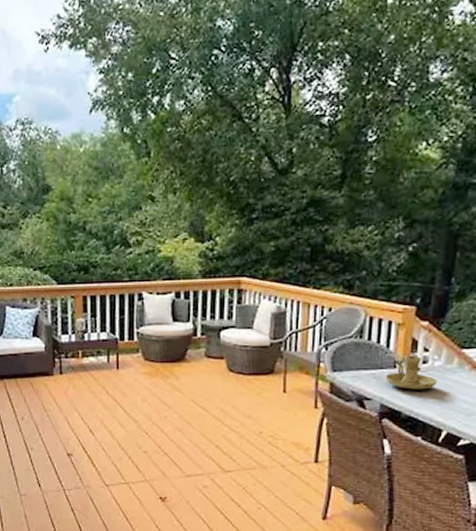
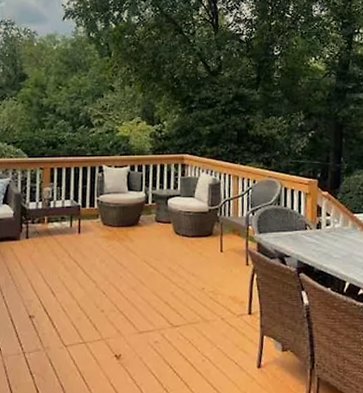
candle holder: present [385,355,438,390] -> none [299,219,339,248]

